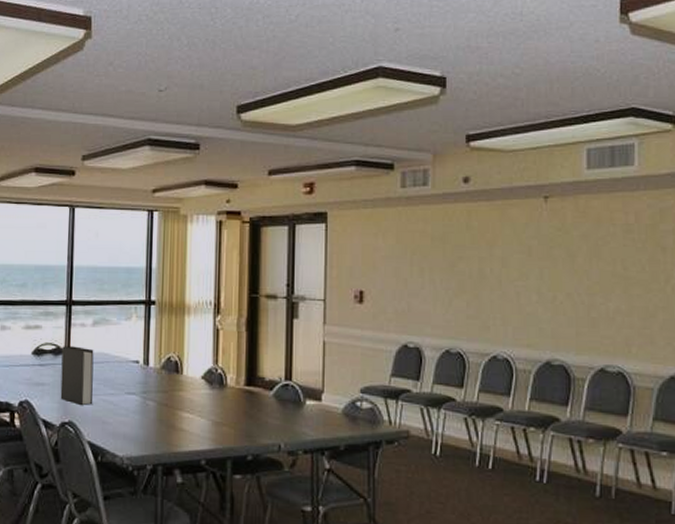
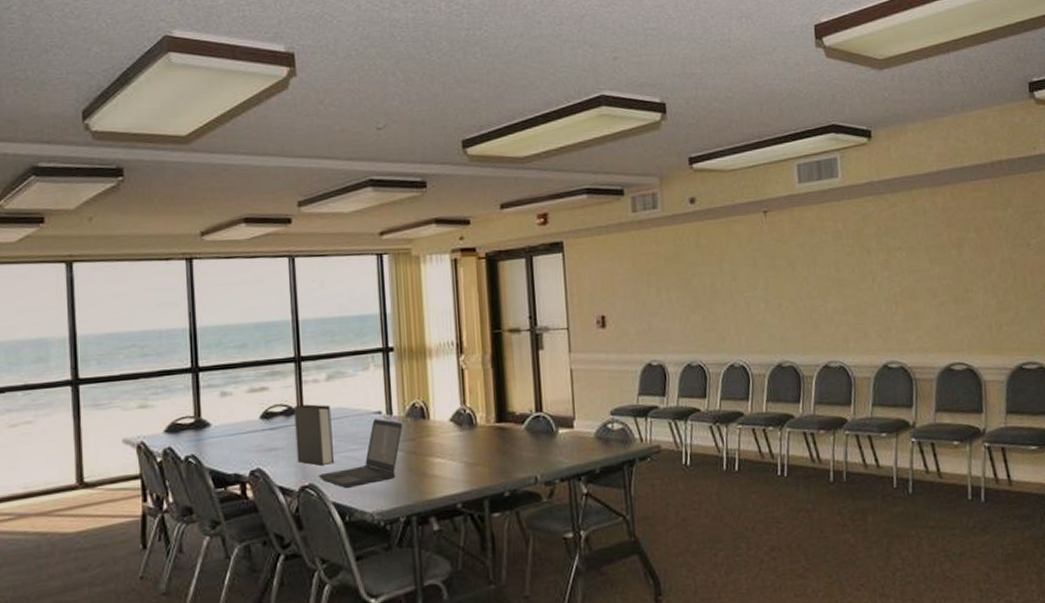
laptop computer: none [77,367,157,430] -> present [317,418,402,488]

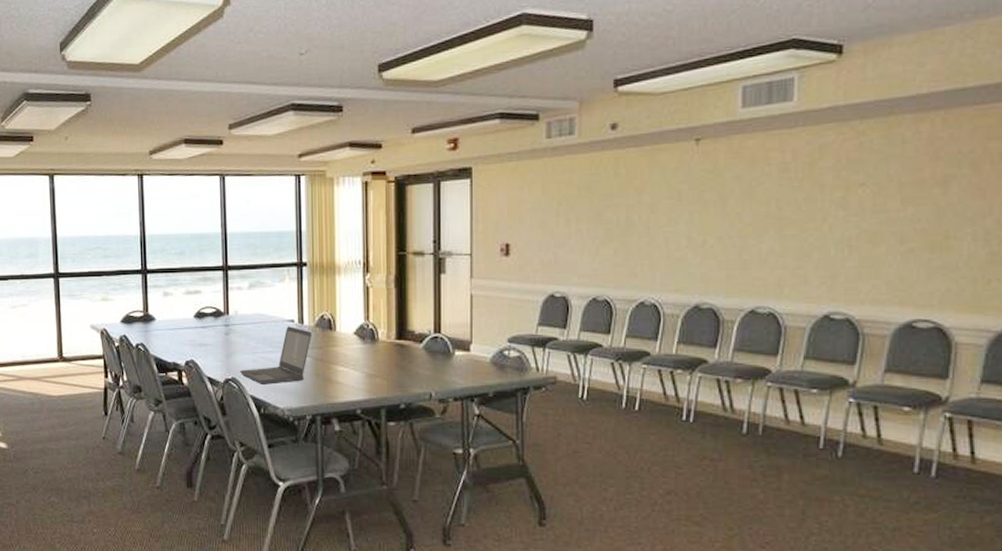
binder: present [294,404,334,466] -> none [222,309,252,362]

